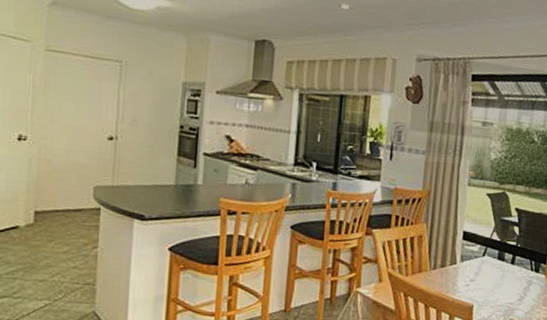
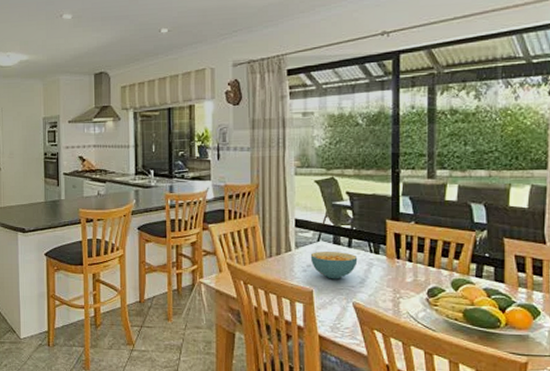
cereal bowl: none [474,266,519,296] -> present [310,252,358,279]

